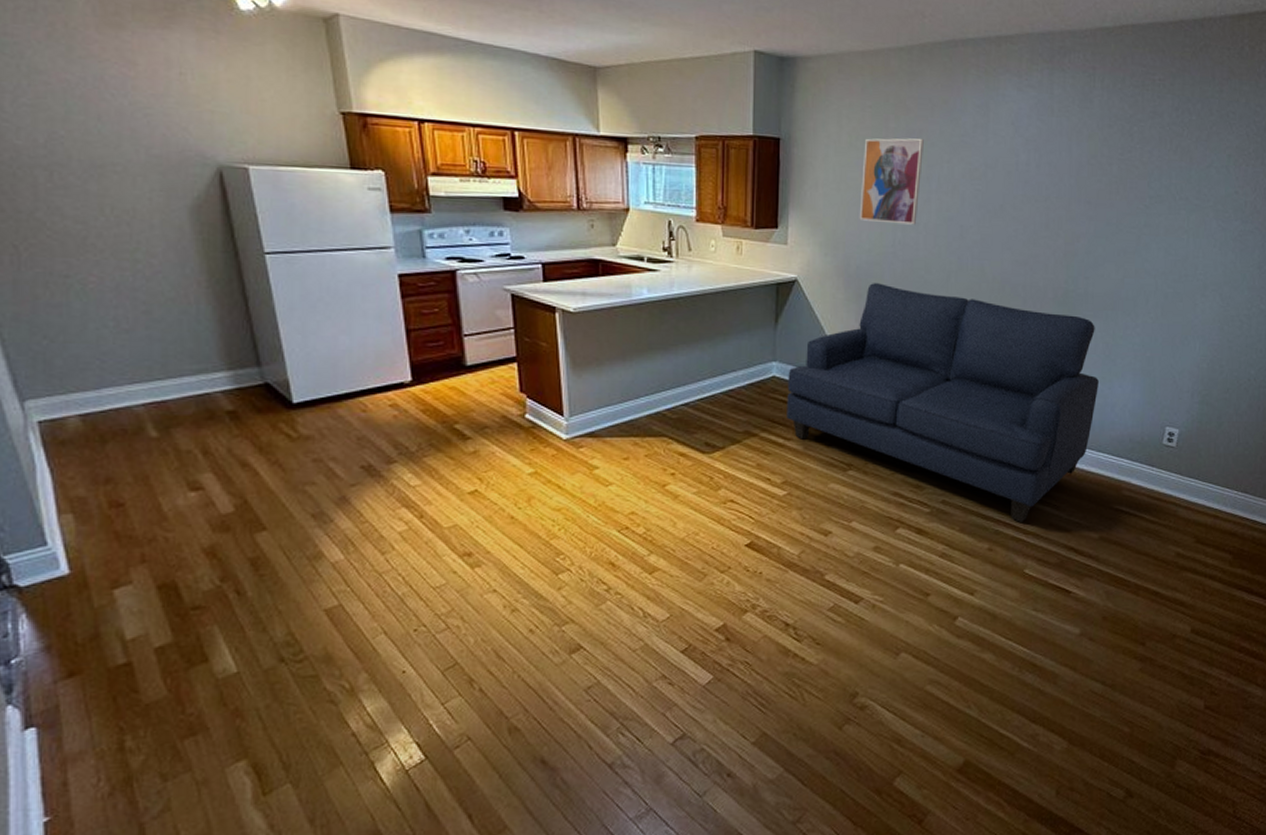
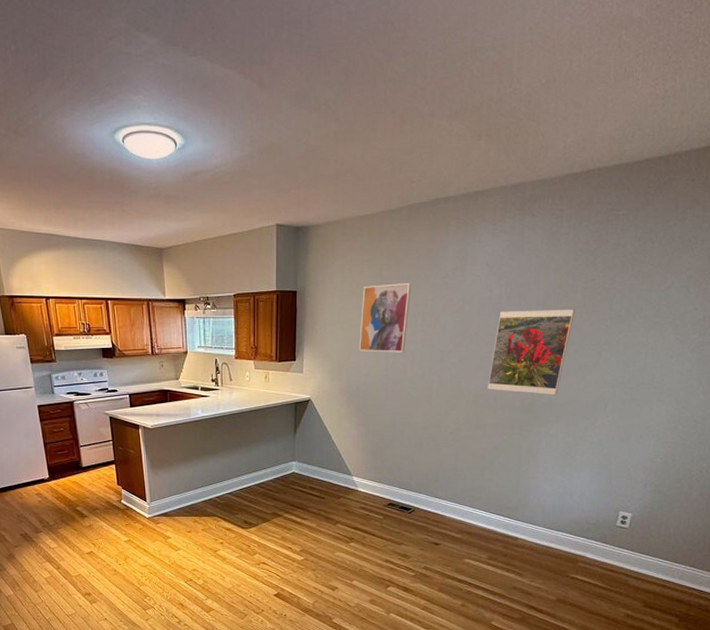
sofa: present [787,283,1099,522] -> none [303,400,559,585]
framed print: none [1015,181,1111,285] -> present [487,309,575,395]

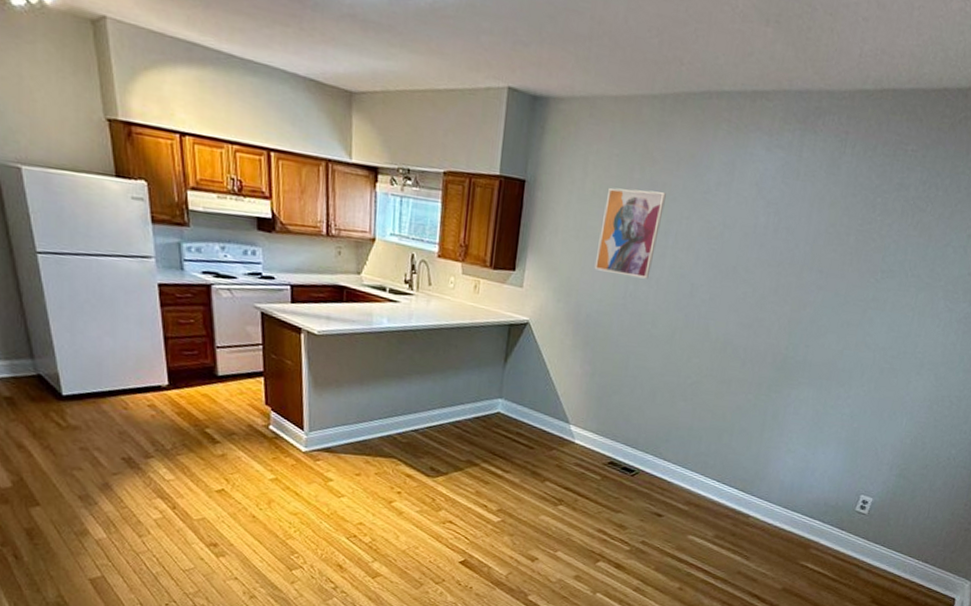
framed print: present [487,309,575,395] -> none [738,244,846,354]

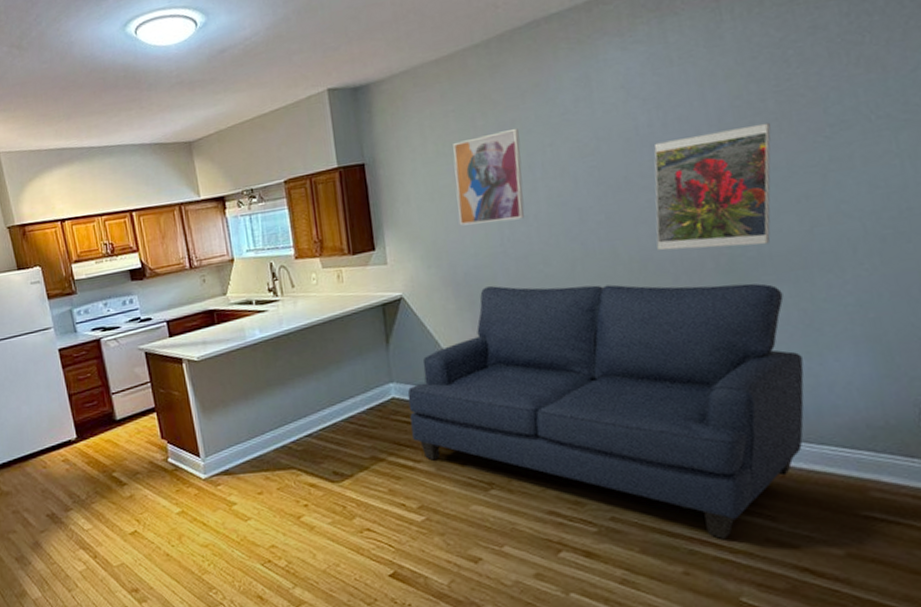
sofa: none [507,332,809,568] -> present [407,283,804,539]
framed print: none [738,244,846,354] -> present [654,122,771,251]

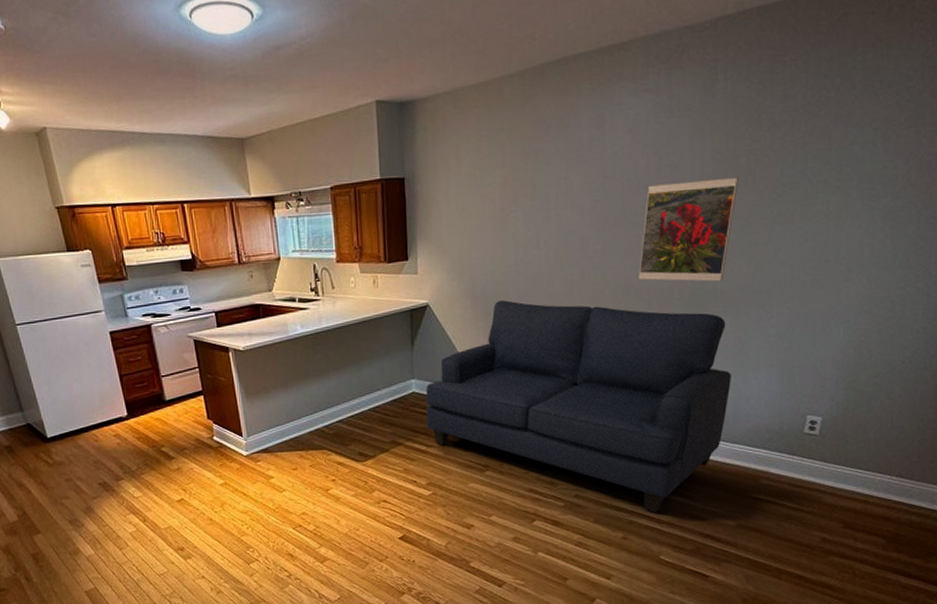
wall art: present [453,127,525,226] -> none [482,158,540,244]

